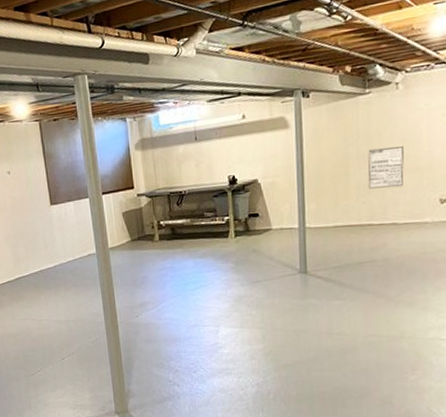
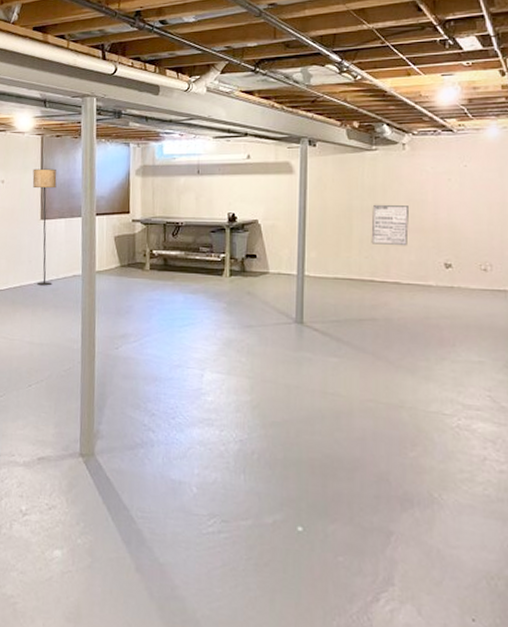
floor lamp: none [36,153,70,268] -> present [32,168,57,286]

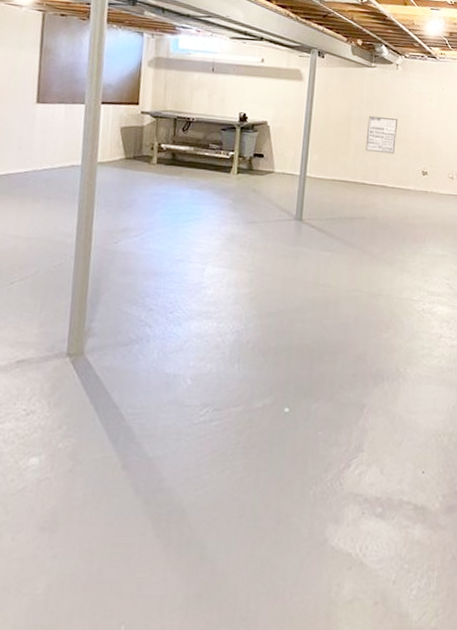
floor lamp: present [32,168,57,286] -> none [28,47,59,176]

